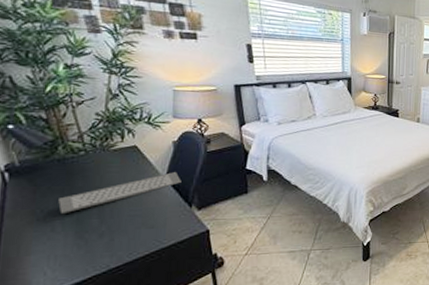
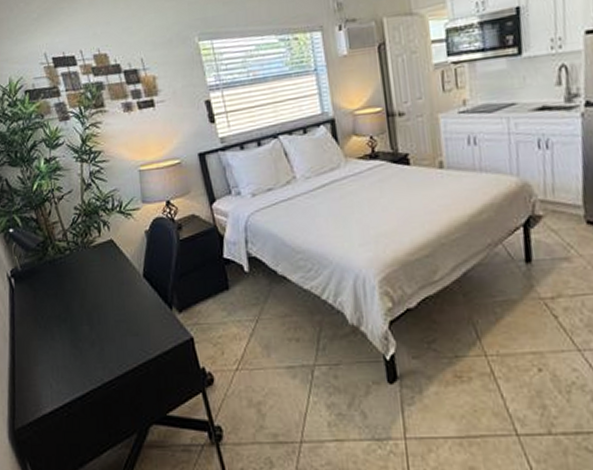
computer keyboard: present [58,172,181,215] -> none [54,267,159,321]

